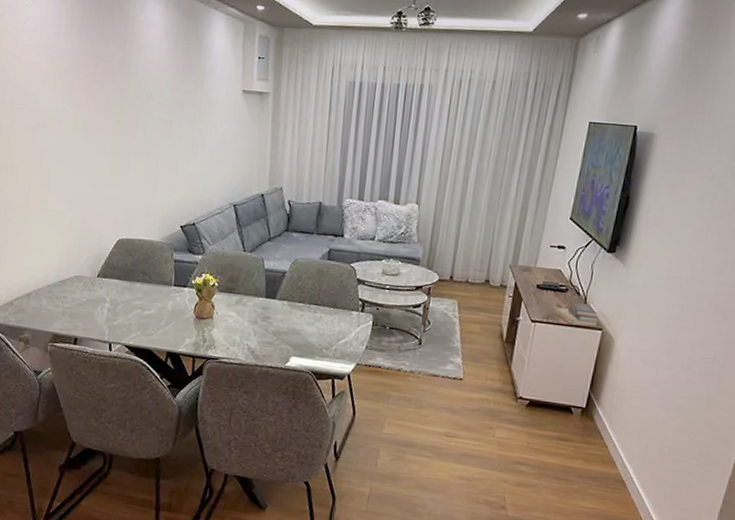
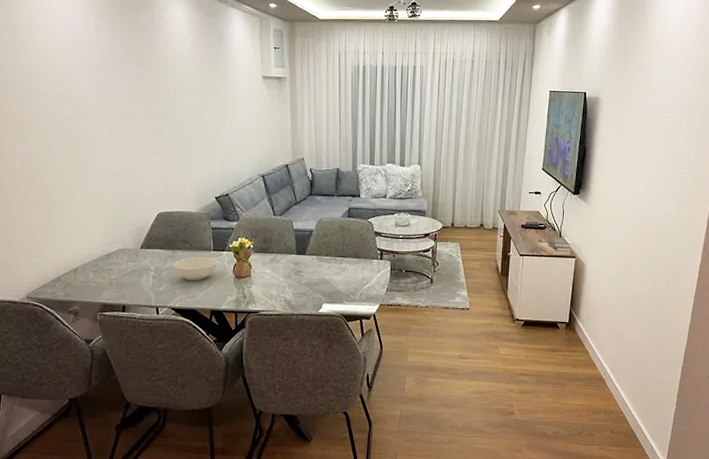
bowl: none [129,290,177,318] -> present [172,256,217,282]

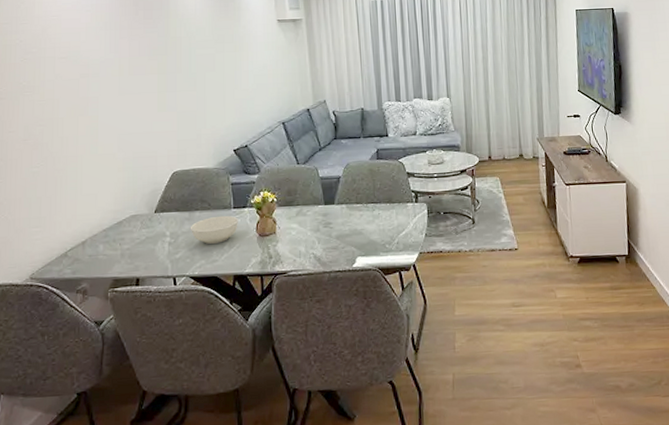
books: present [537,236,572,256] -> none [583,161,621,182]

